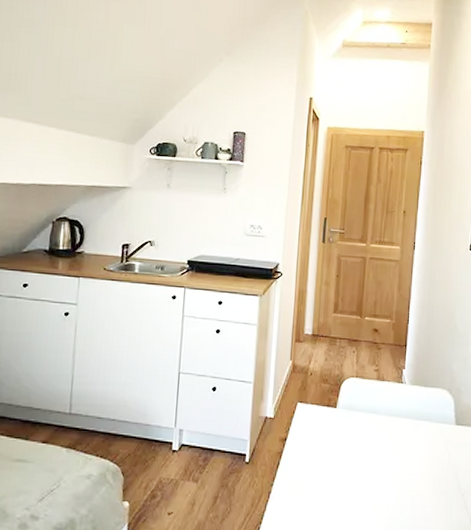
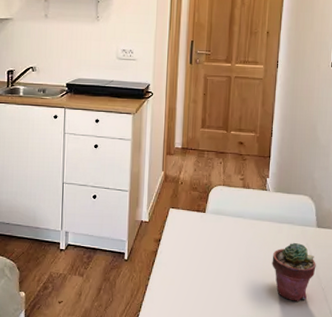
potted succulent: none [408,441,455,510] -> present [272,242,316,301]

